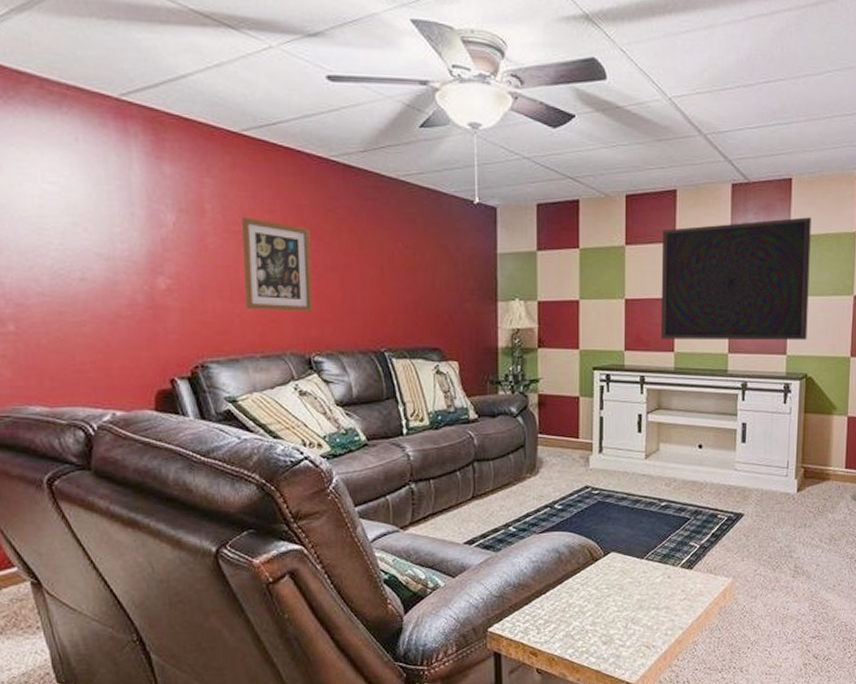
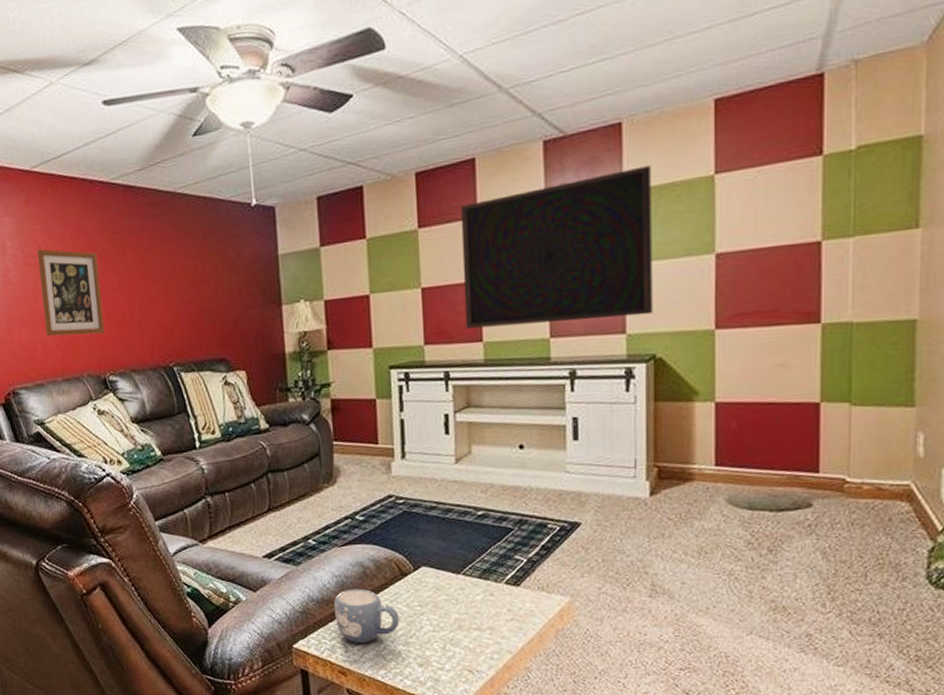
mug: none [530,573,588,625] -> present [334,588,400,644]

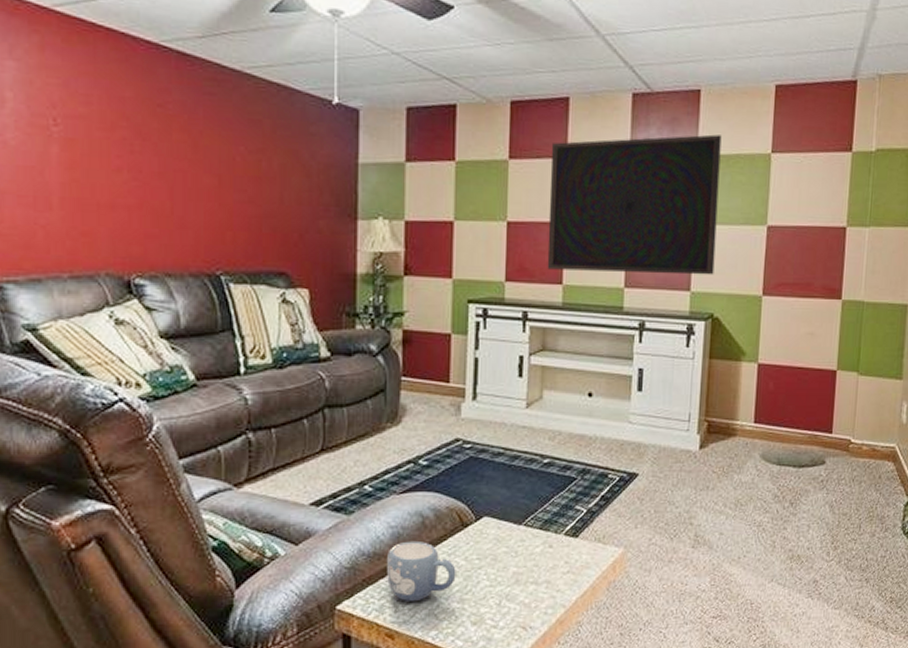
wall art: present [37,249,104,337] -> none [49,108,135,225]

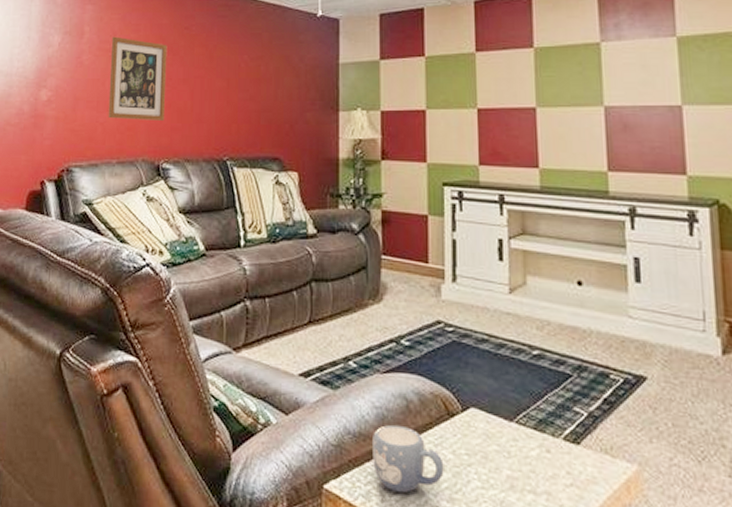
wall art: none [49,108,135,225] -> present [108,36,168,121]
television: present [547,134,722,275] -> none [517,15,714,158]

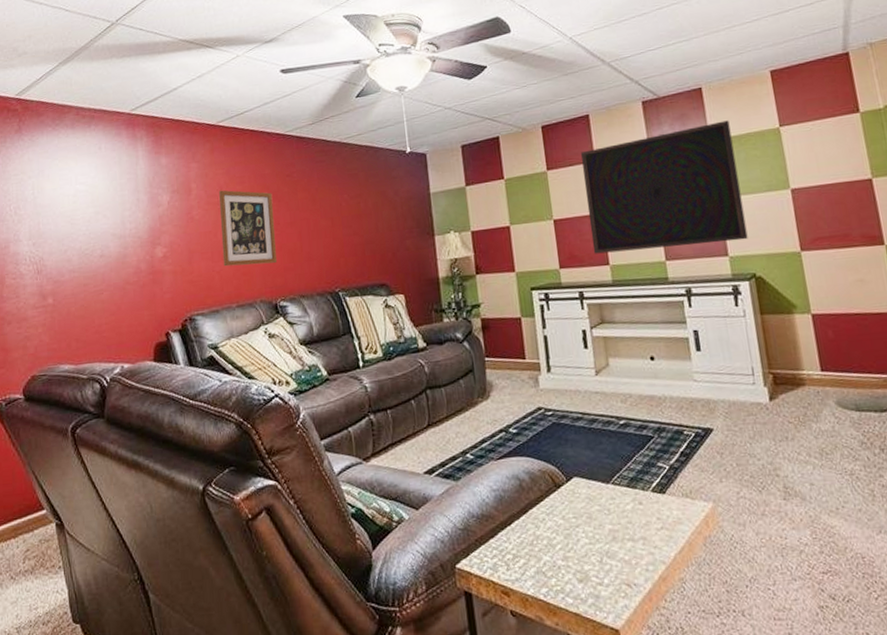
mug: present [373,424,444,493] -> none [493,502,557,561]
television: none [517,15,714,158] -> present [580,120,748,254]

